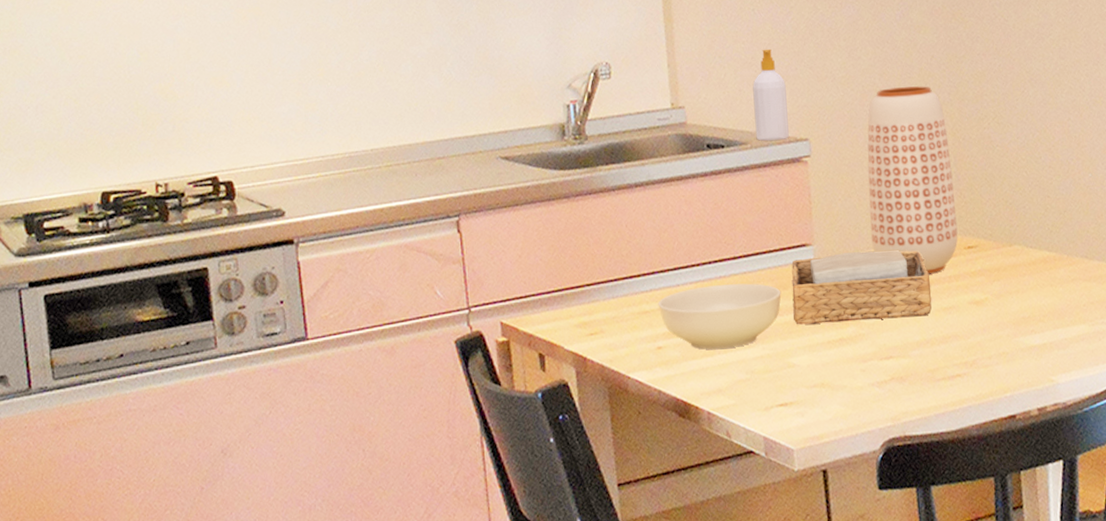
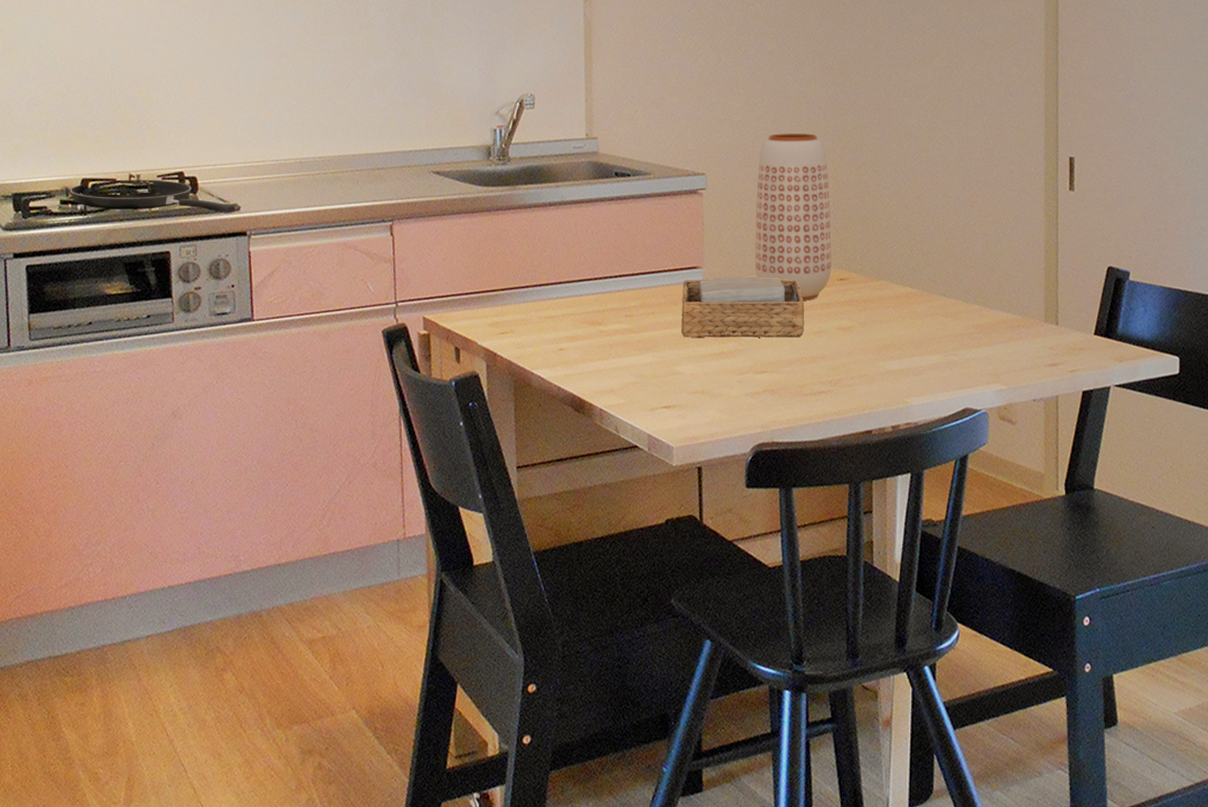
frying pan: none [89,187,279,225] -> present [70,179,235,214]
bowl: present [658,283,782,350] -> none [562,298,672,355]
soap bottle: present [753,49,789,142] -> none [659,91,688,174]

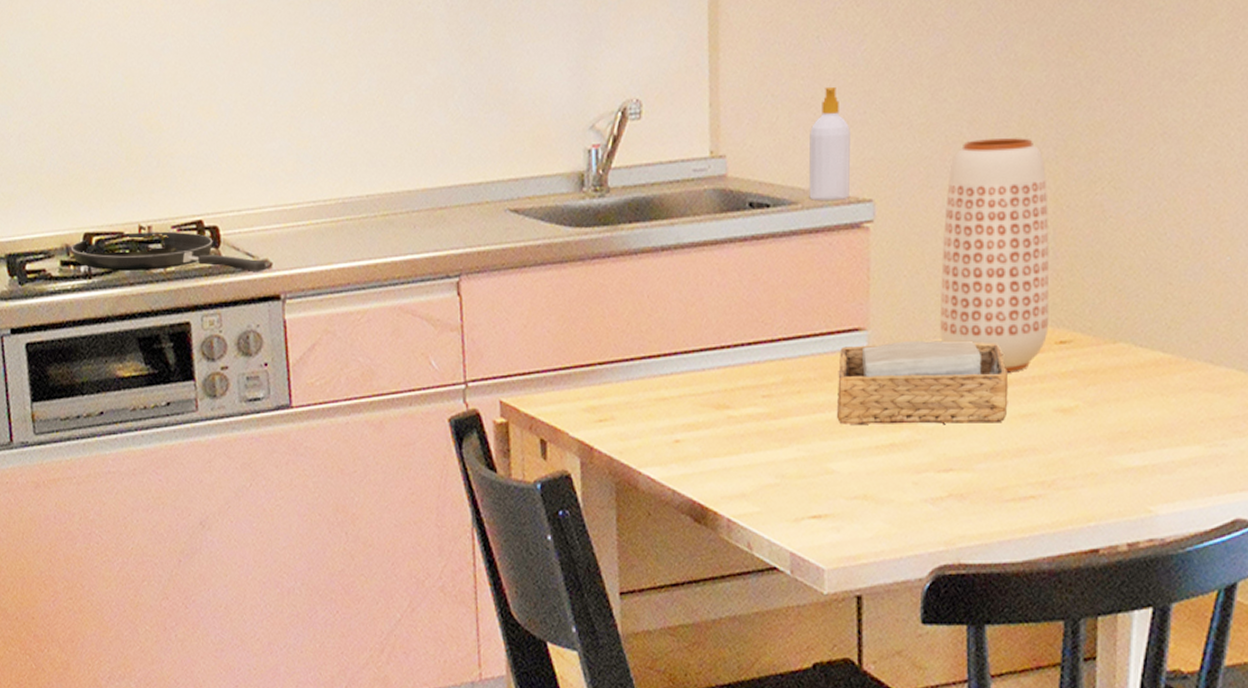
soap bottle: none [659,91,688,174] -> present [809,86,850,202]

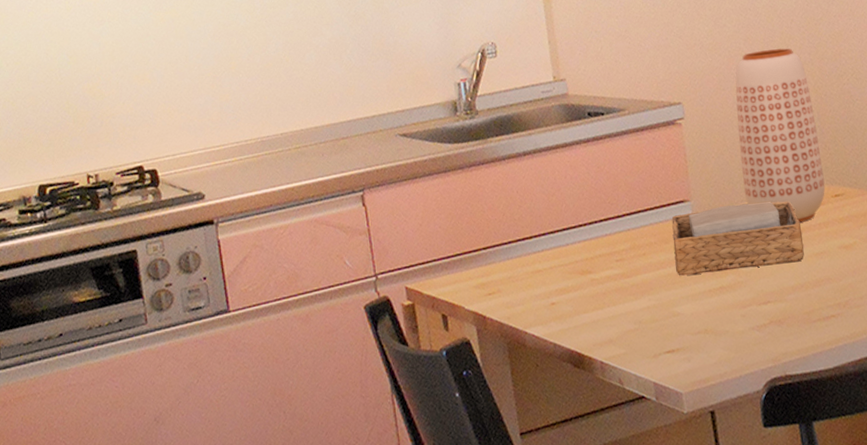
frying pan: present [71,231,266,273] -> none [27,176,200,215]
soap bottle: present [809,86,850,202] -> none [627,22,663,108]

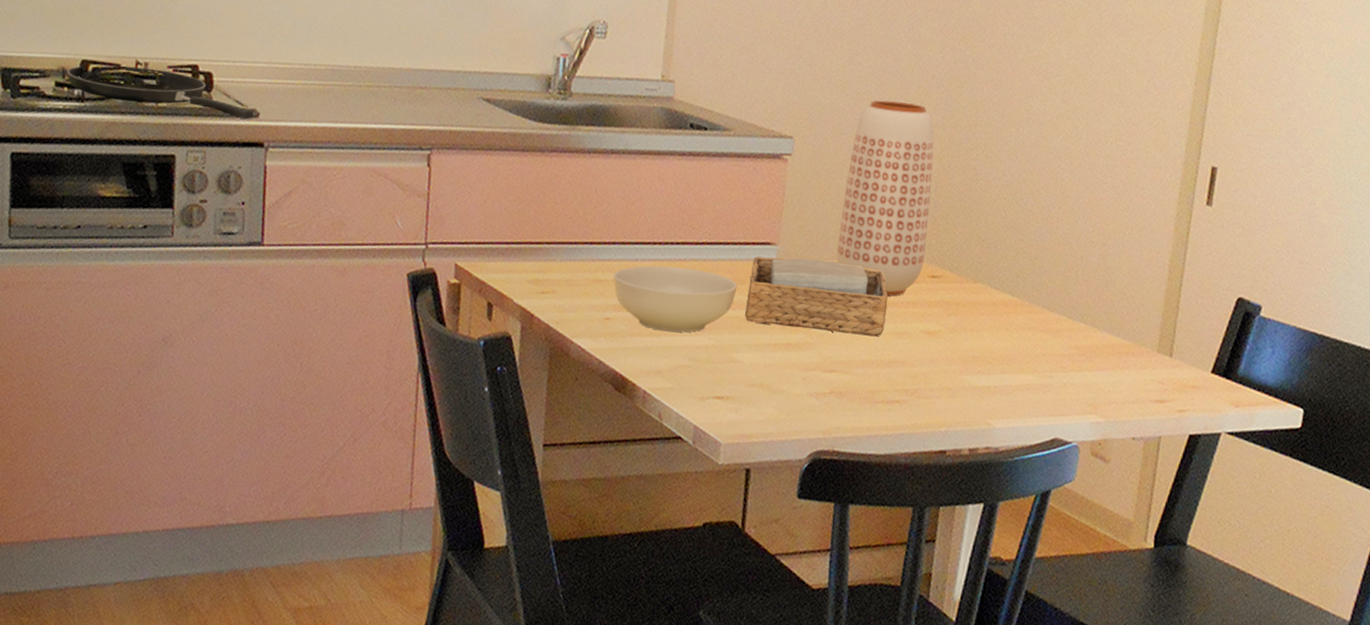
frying pan: none [27,176,200,215] -> present [67,65,254,120]
bowl: none [549,239,664,303] -> present [613,265,738,333]

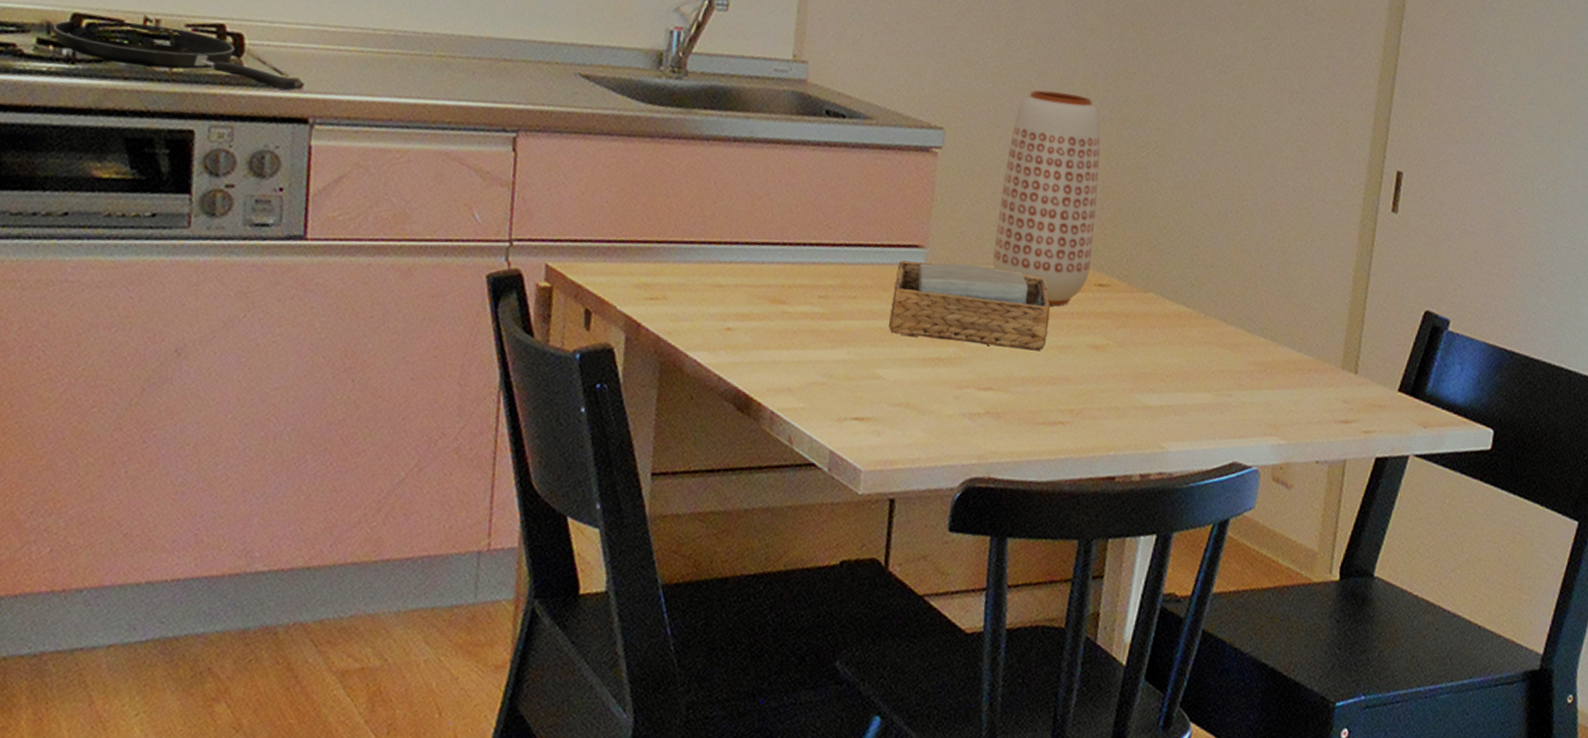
bowl: present [613,265,738,333] -> none [735,269,881,345]

